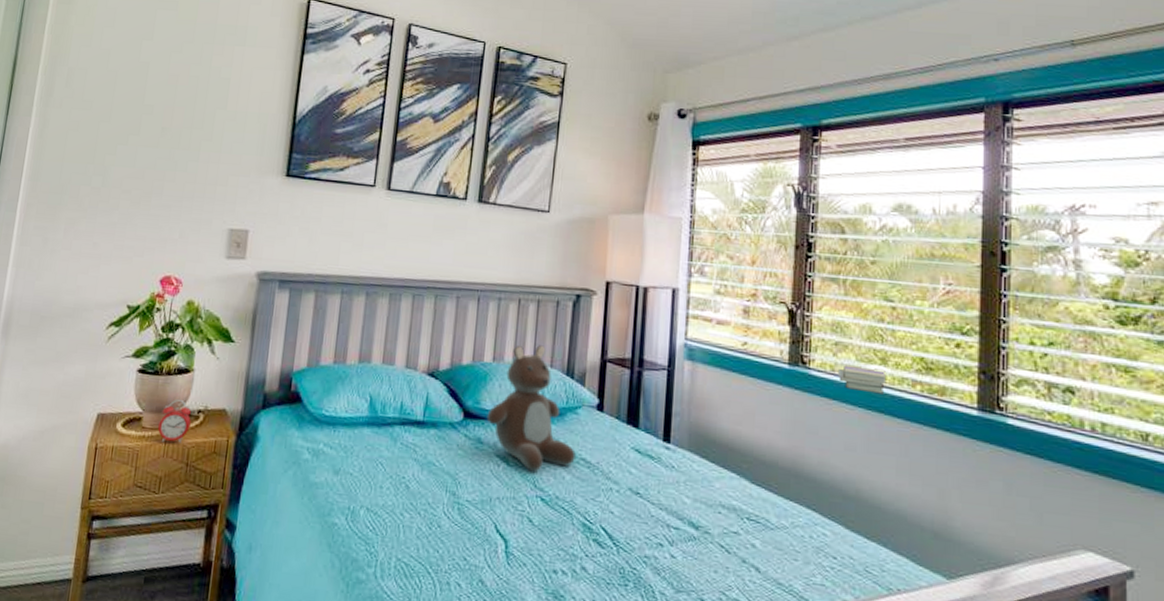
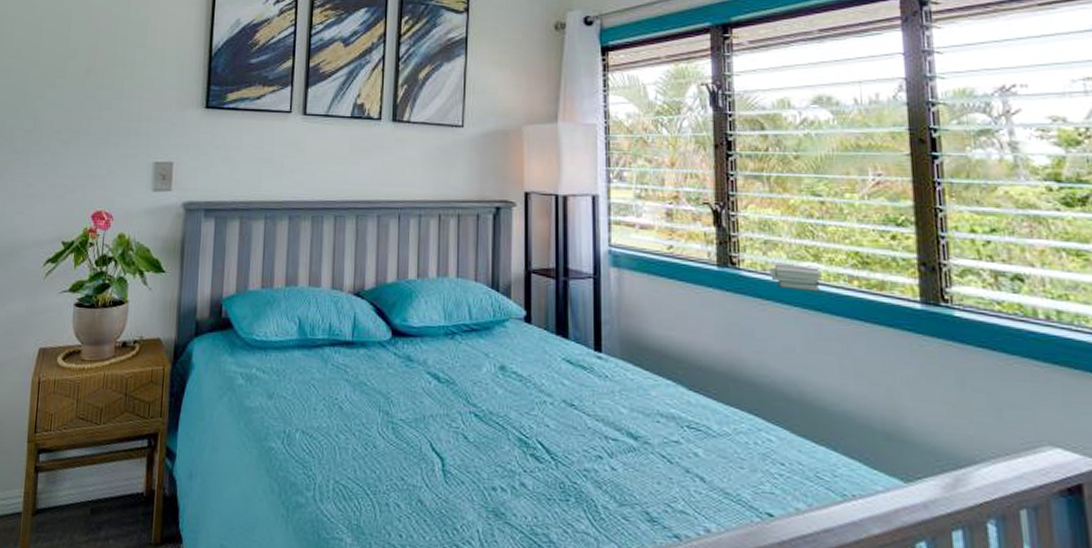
alarm clock: present [157,399,191,443] -> none [96,331,128,374]
teddy bear: present [486,345,576,471] -> none [415,259,506,387]

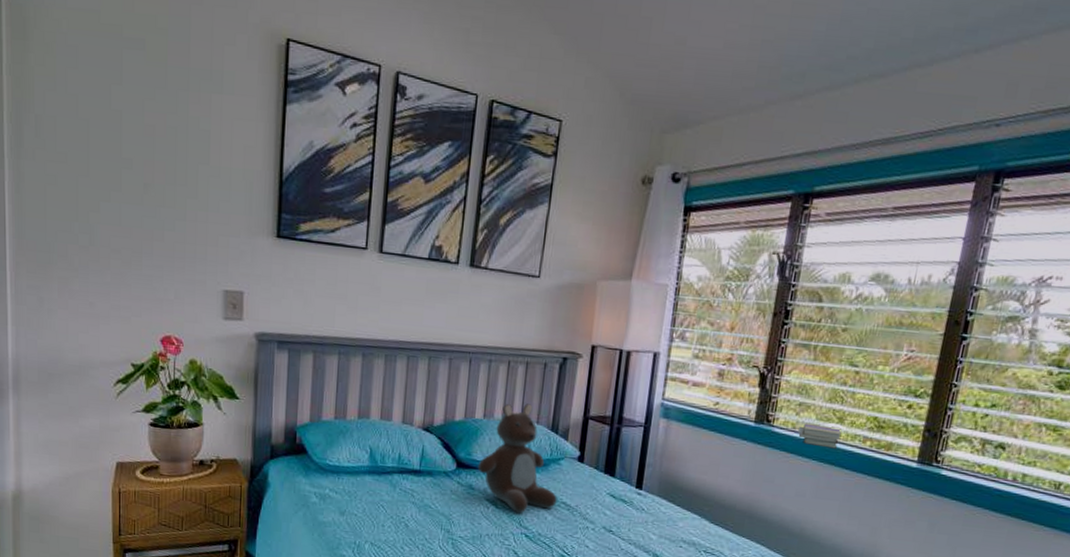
teddy bear: none [415,259,506,387] -> present [477,403,557,513]

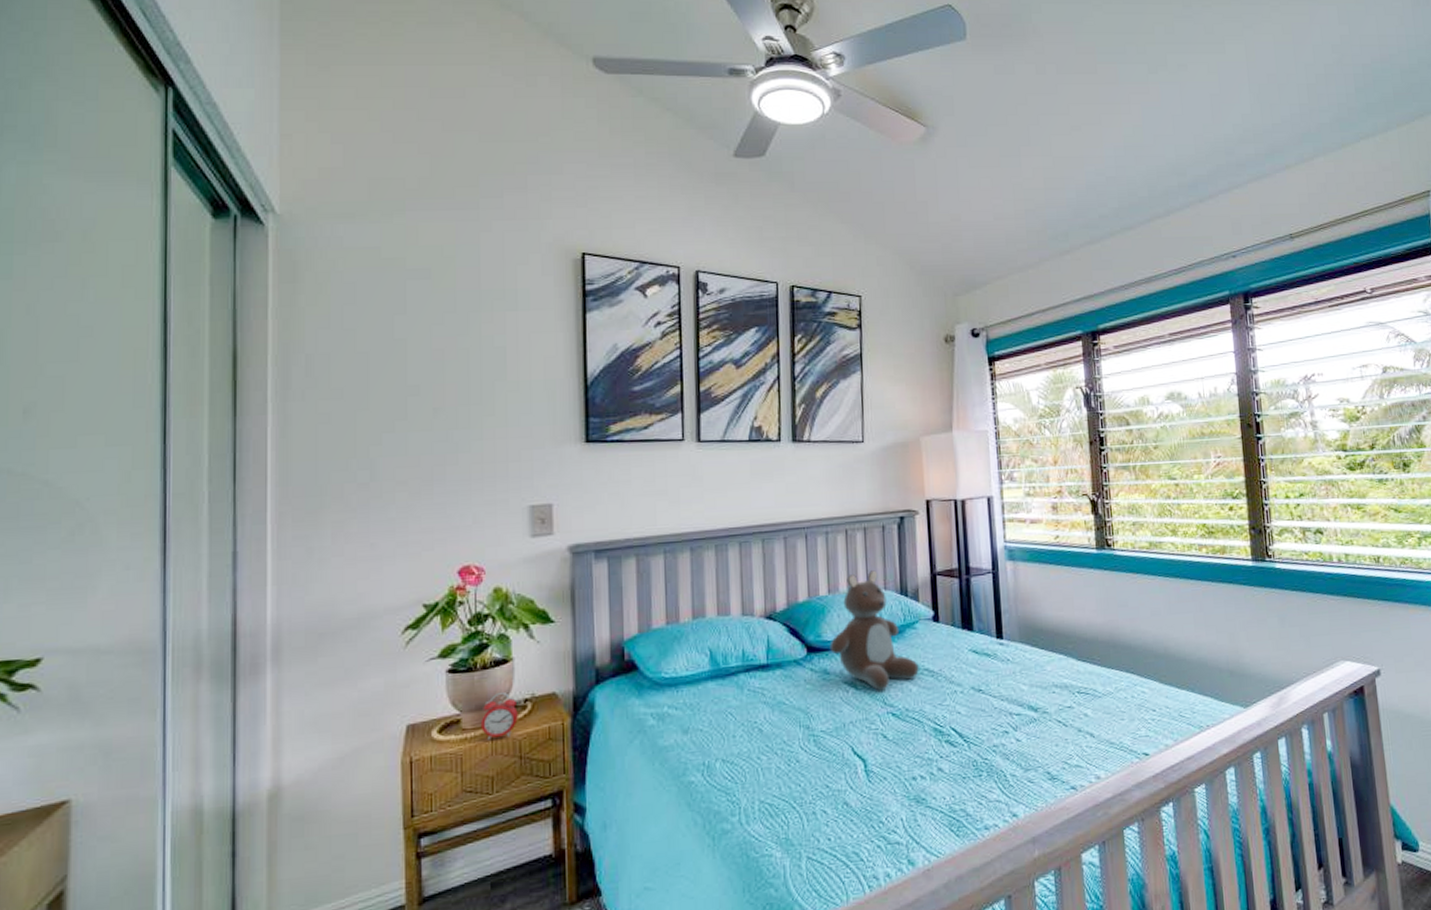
alarm clock: none [174,450,205,488] -> present [480,693,518,741]
books: present [798,422,841,449] -> none [1138,539,1178,562]

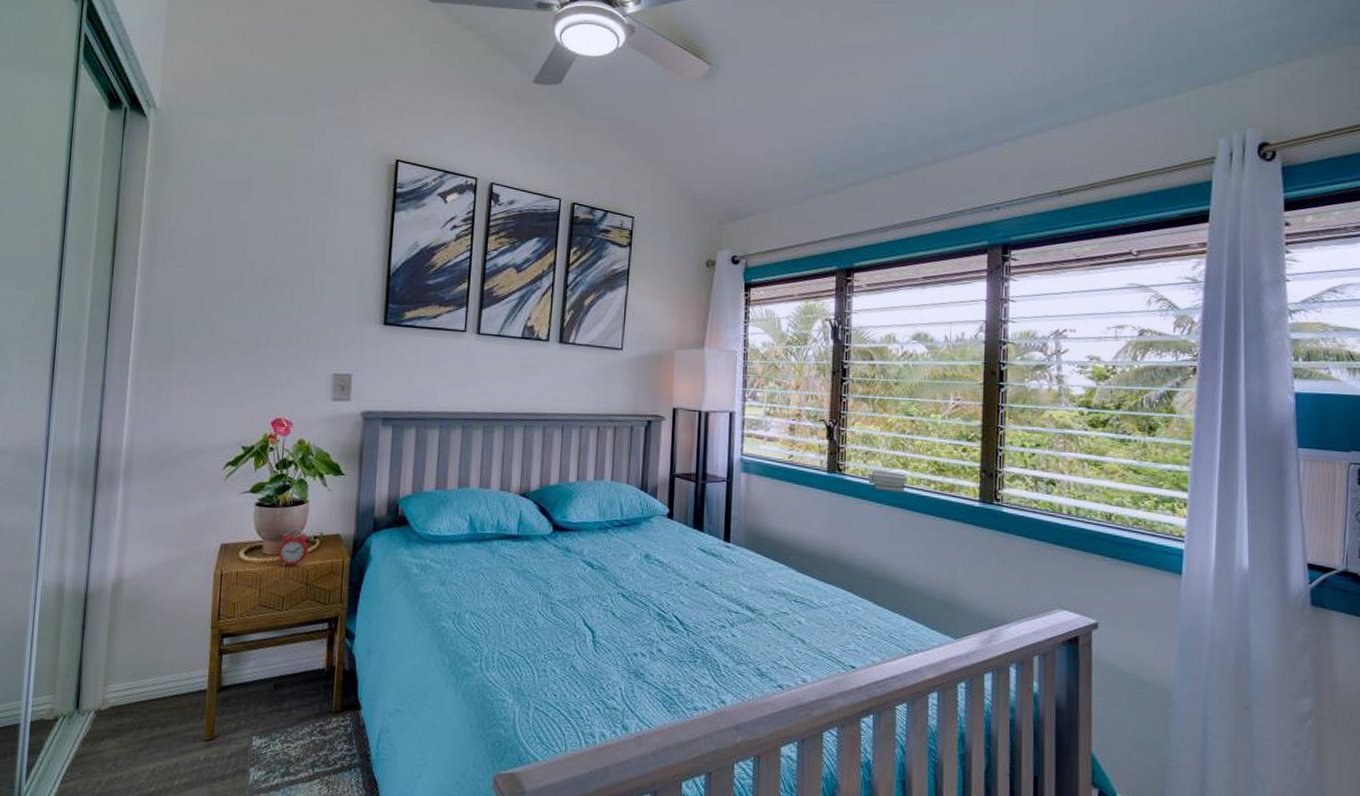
teddy bear: present [829,570,919,690] -> none [573,465,650,572]
books: none [1138,539,1178,562] -> present [868,469,906,493]

